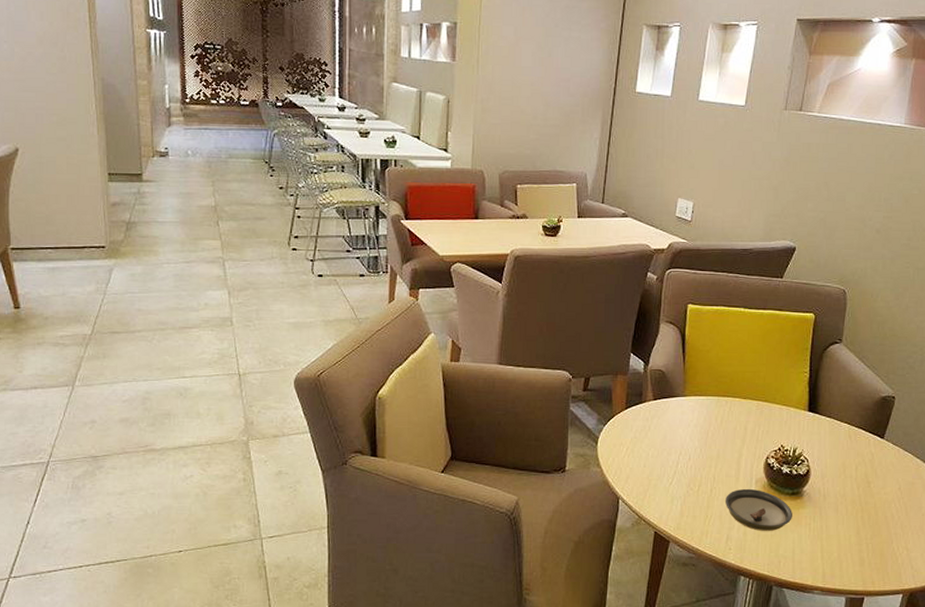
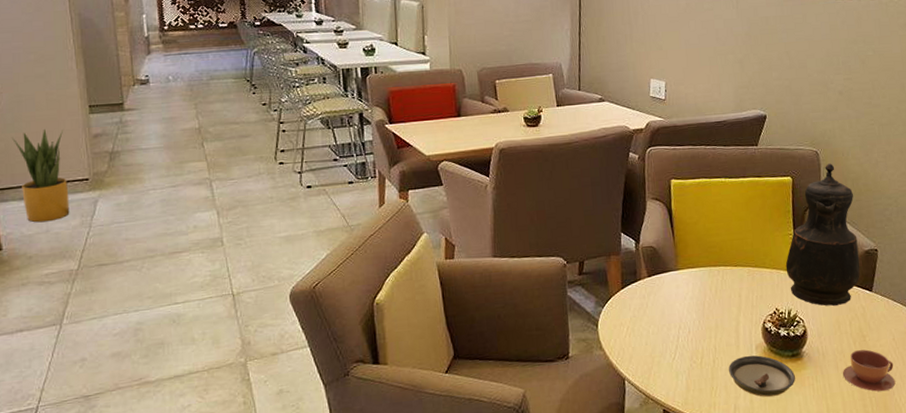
planter: none [33,192,86,285] -> present [12,128,70,223]
coffeepot: none [796,304,877,449] -> present [785,163,860,306]
teacup: none [841,496,896,538] -> present [842,349,896,392]

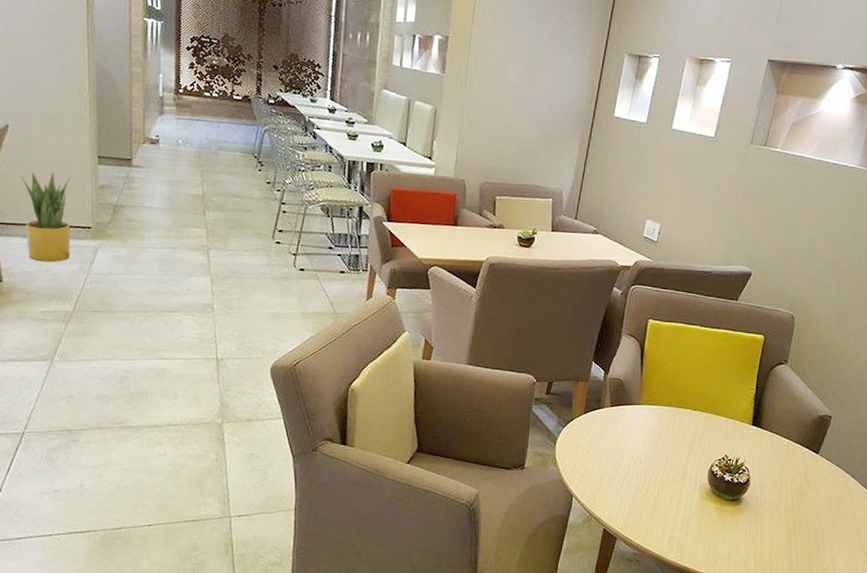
saucer: present [728,355,795,397] -> none [670,493,731,534]
coffeepot: present [785,163,860,306] -> none [741,328,819,461]
teacup: present [842,349,896,392] -> none [775,505,825,545]

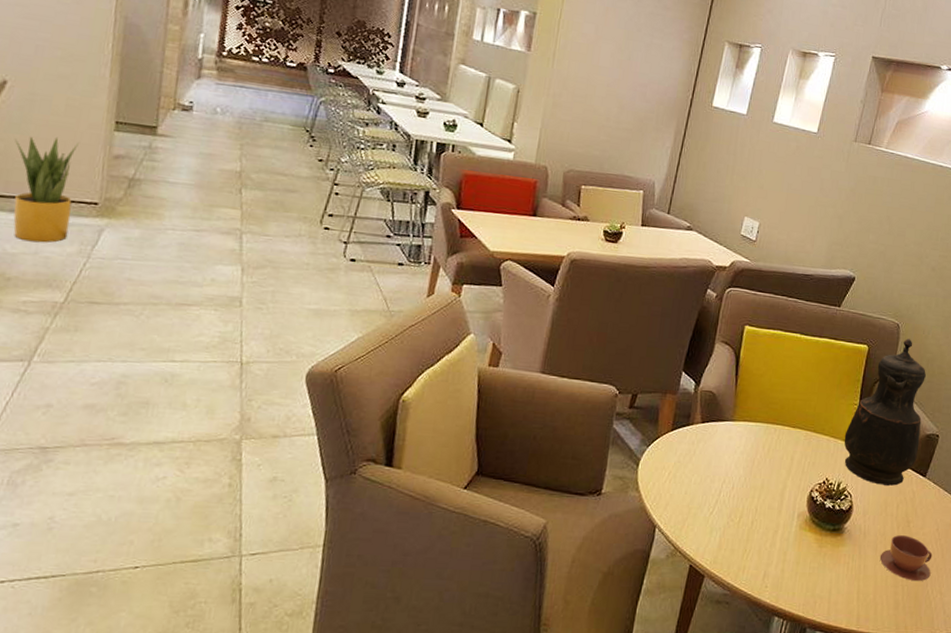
coffeepot: none [741,328,819,461] -> present [844,339,926,486]
teacup: none [775,505,825,545] -> present [880,535,933,581]

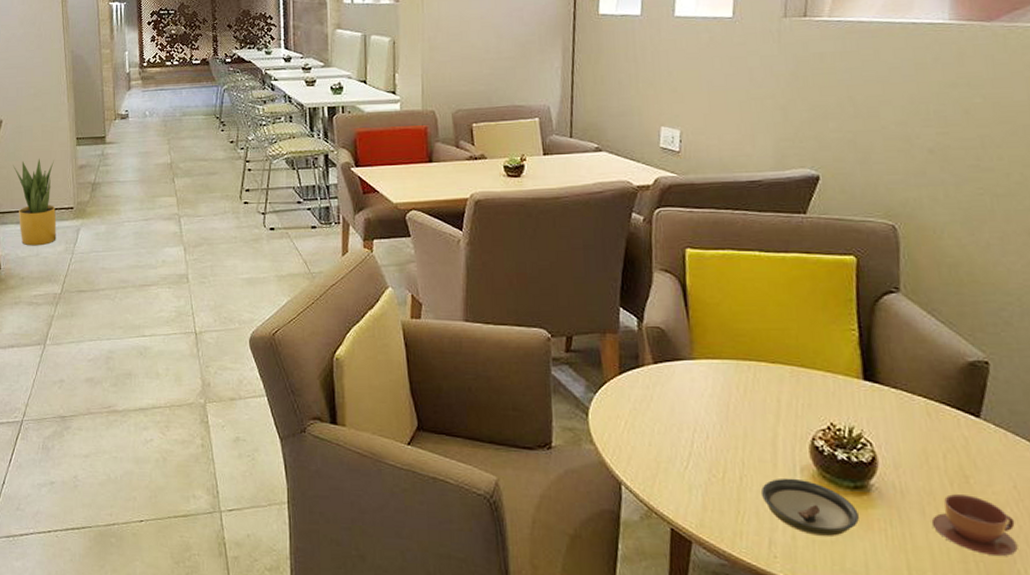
saucer: none [765,522,832,570] -> present [760,478,859,537]
coffeepot: present [844,339,926,486] -> none [845,242,961,430]

